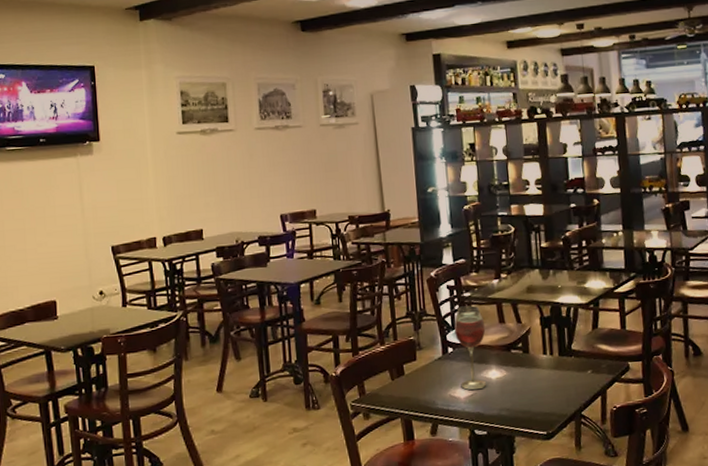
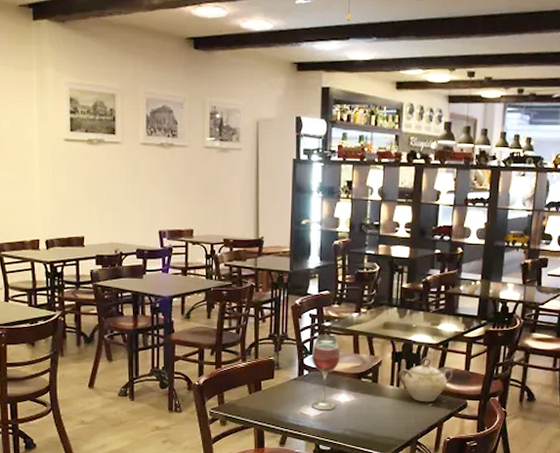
sugar bowl: none [550,319,610,370] -> present [398,357,454,402]

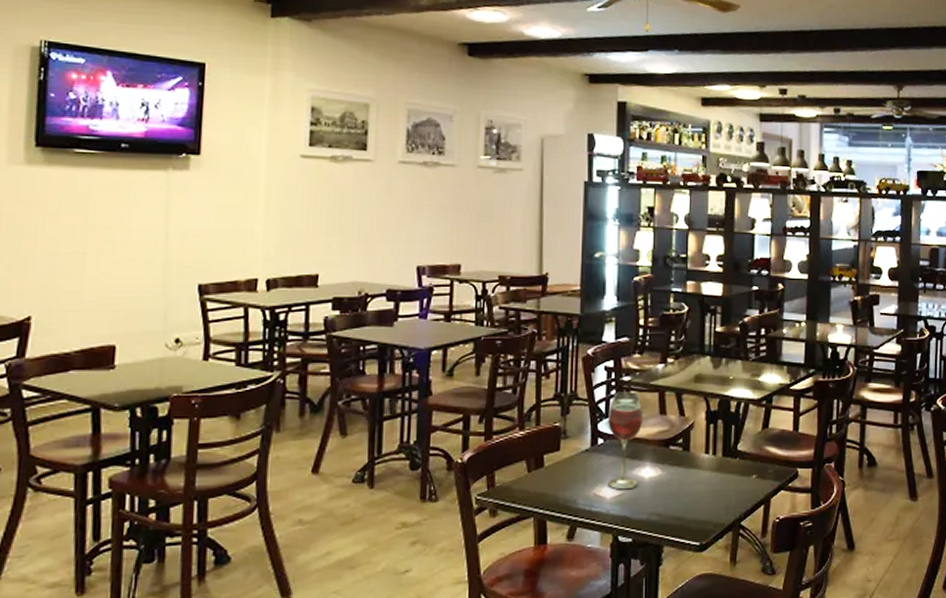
sugar bowl: present [398,357,454,402] -> none [714,416,780,474]

